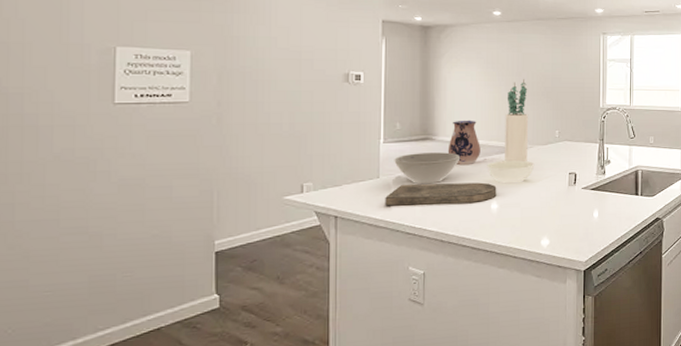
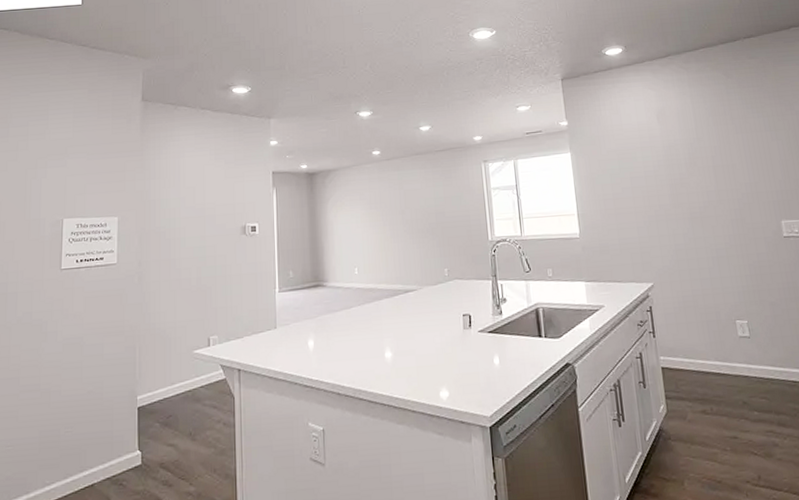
cutting board: present [385,182,497,206] -> none [283,329,390,358]
bowl: present [394,152,461,185] -> none [289,298,352,334]
ceramic pitcher: present [447,120,480,166] -> none [338,263,370,312]
bowl: present [487,160,535,184] -> none [377,303,426,330]
vase: present [505,79,529,163] -> none [392,217,418,306]

